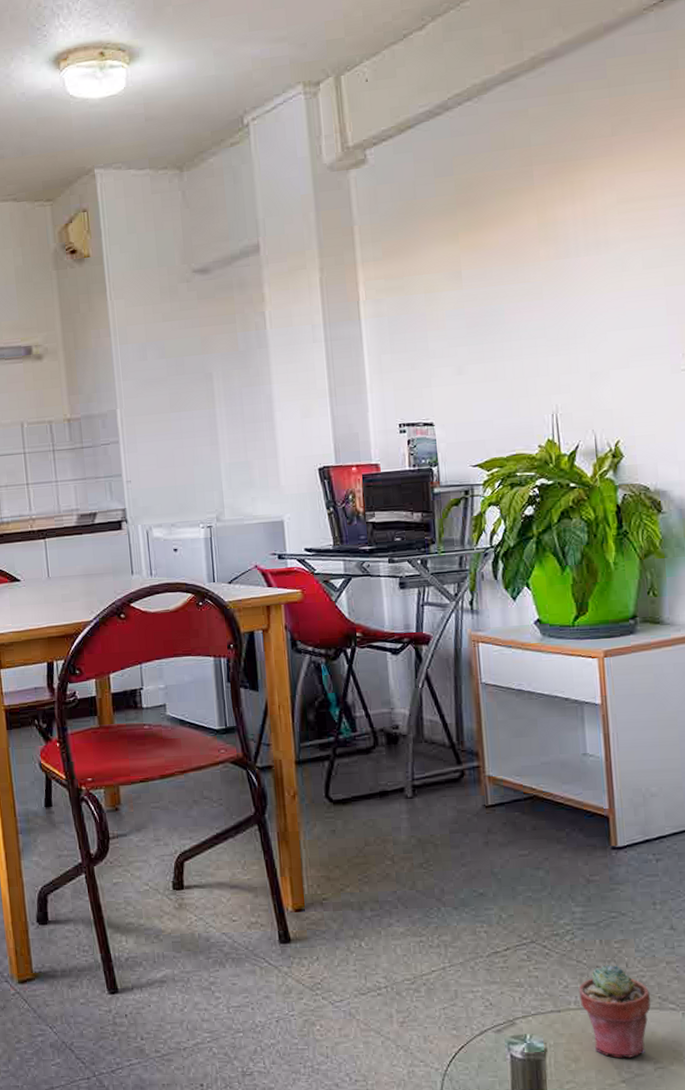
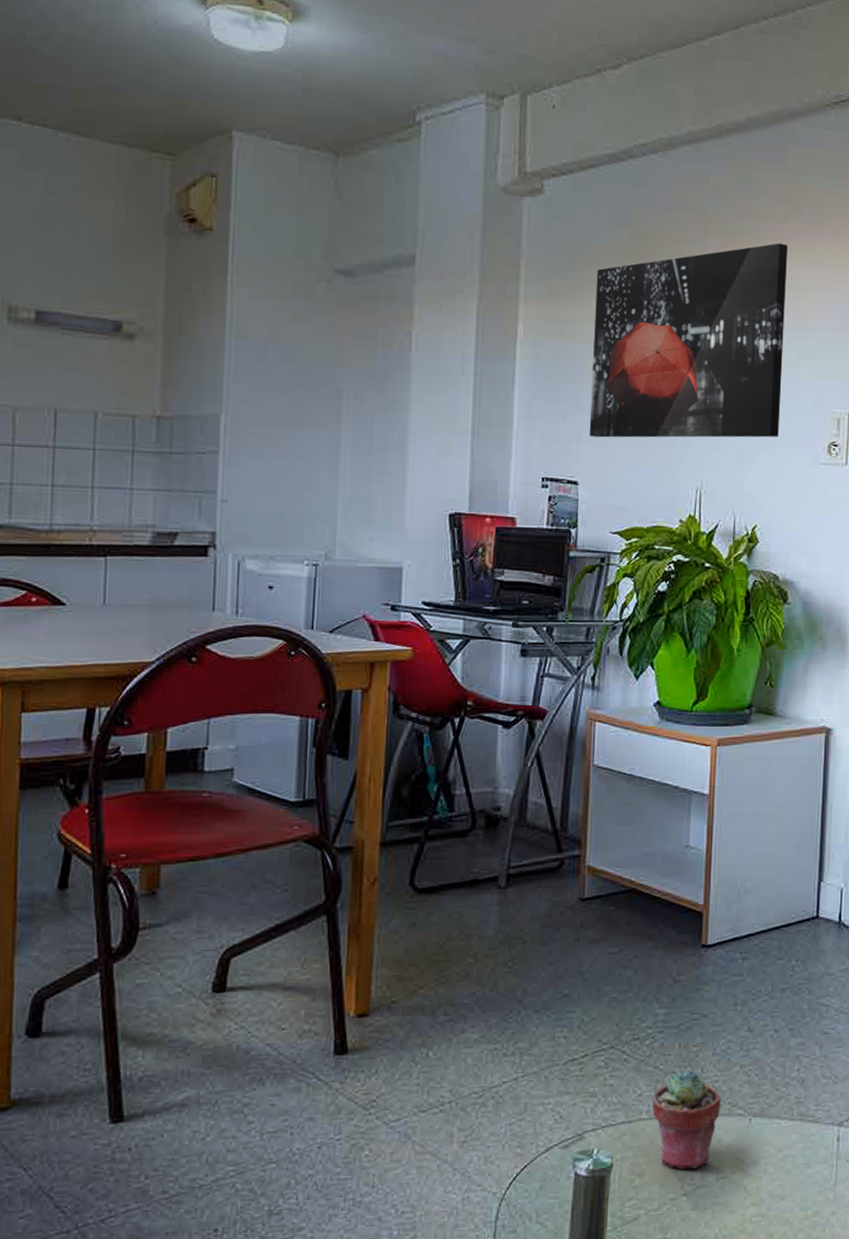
wall art: none [427,158,632,380] -> present [589,243,789,438]

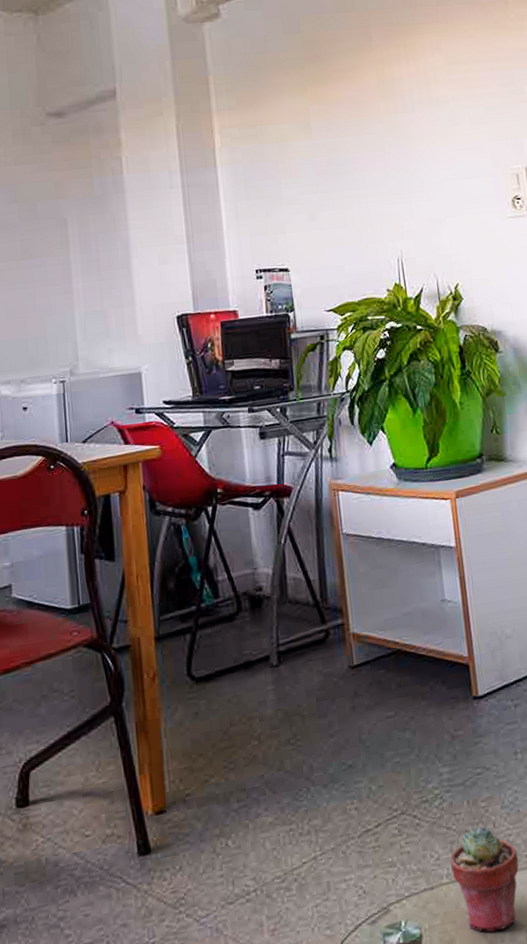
wall art: present [589,243,789,438] -> none [277,25,465,226]

